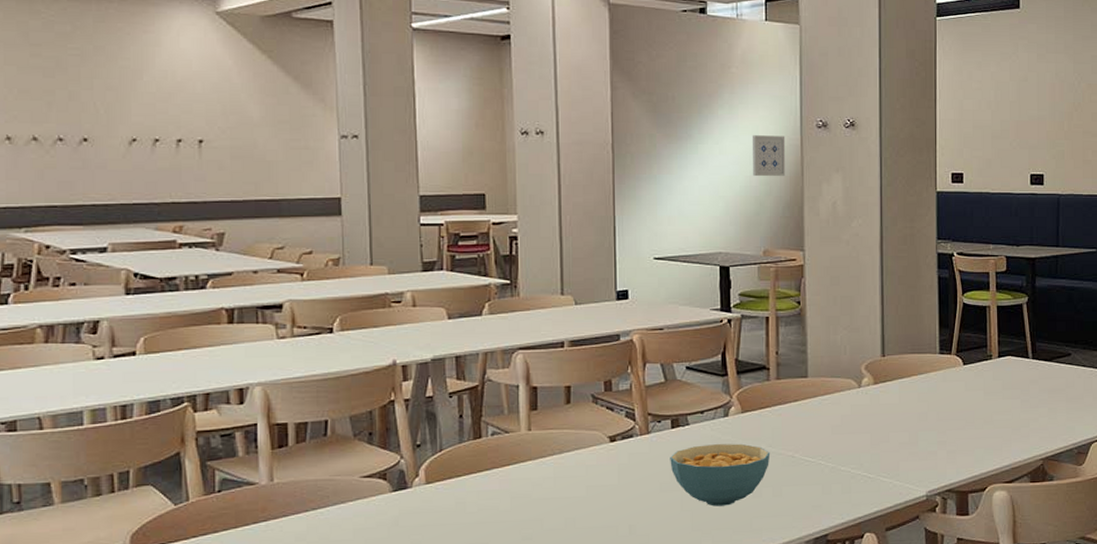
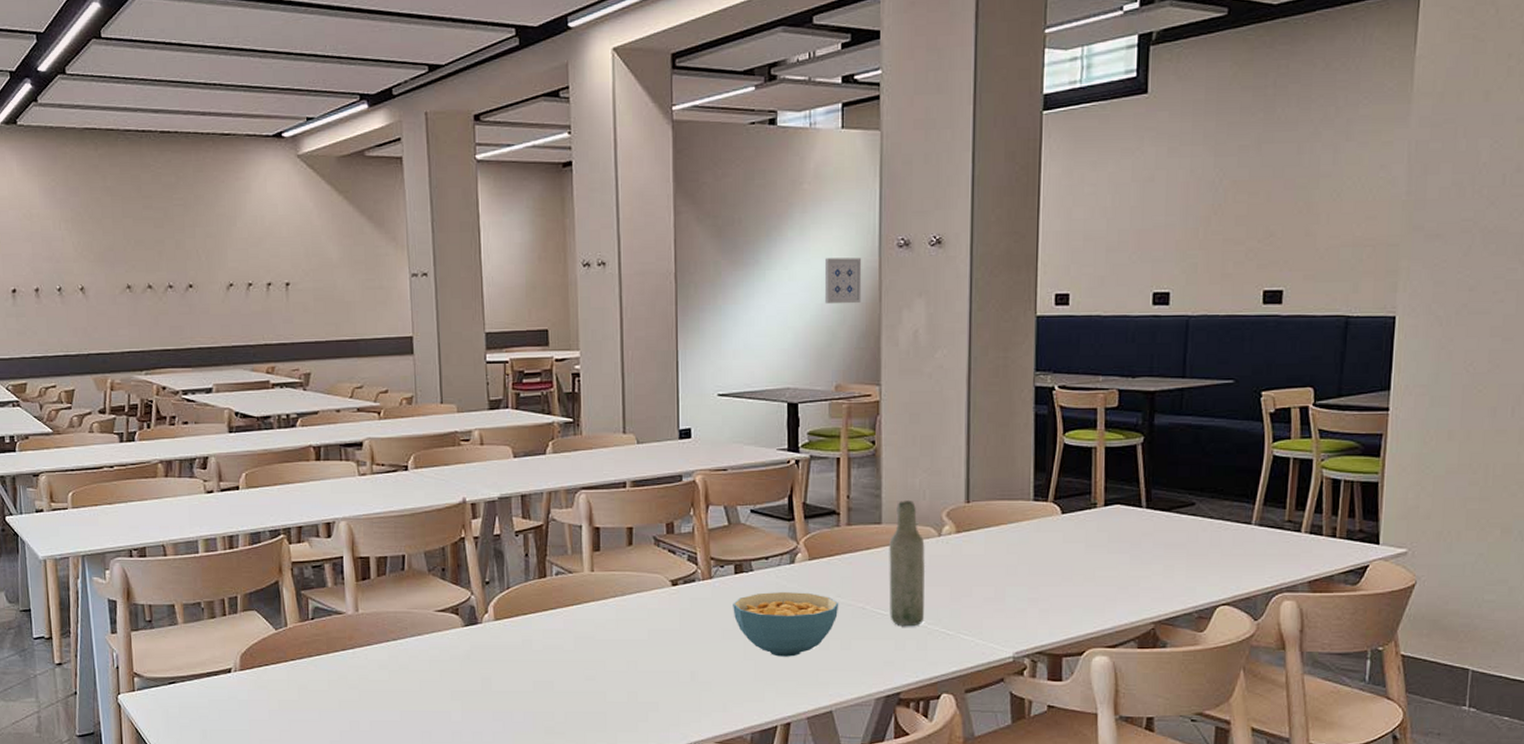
bottle: none [815,355,847,472] -> present [889,501,925,627]

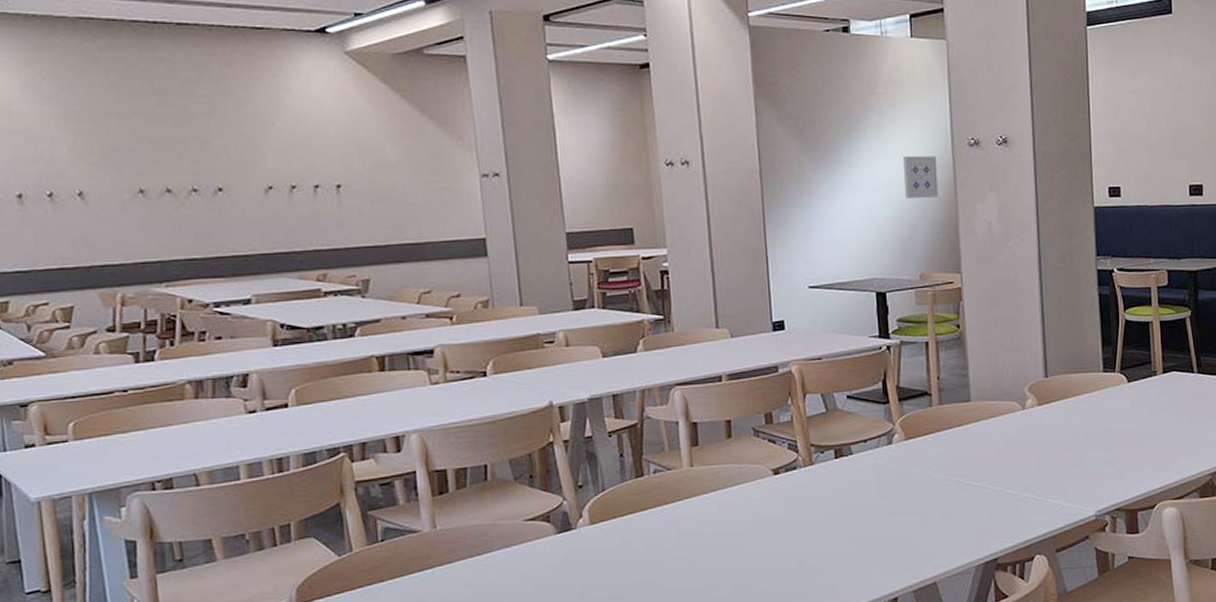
cereal bowl: present [733,591,839,657] -> none [835,471,937,535]
bottle: present [889,501,925,627] -> none [978,378,1015,496]

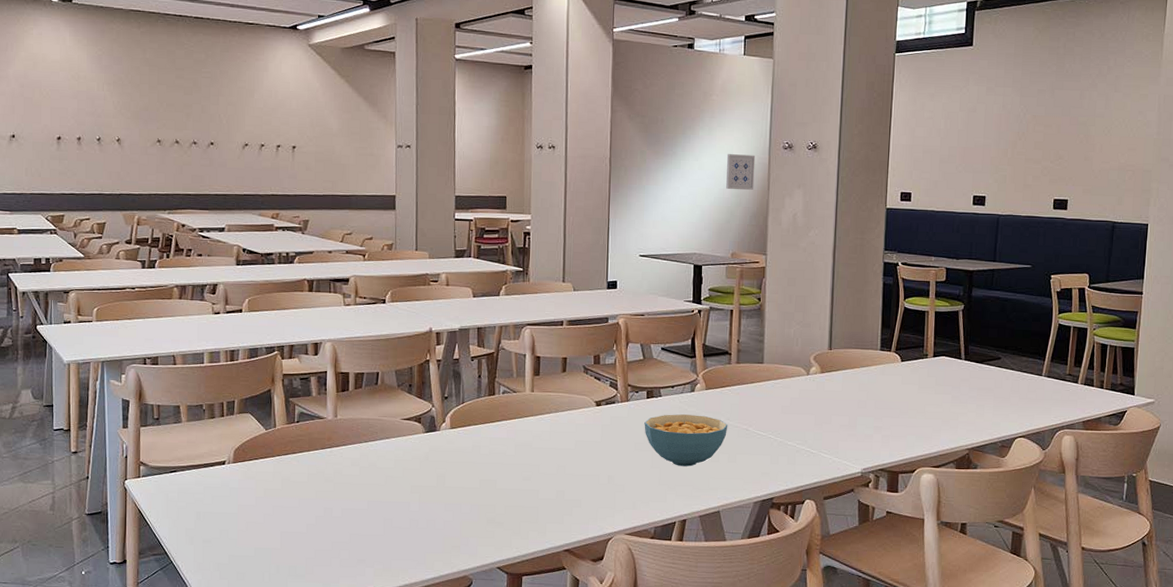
cereal bowl: none [835,471,937,535] -> present [644,413,728,467]

